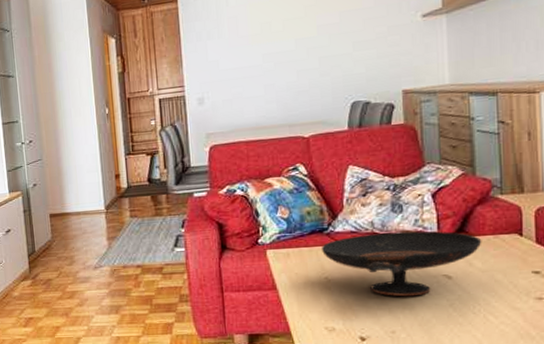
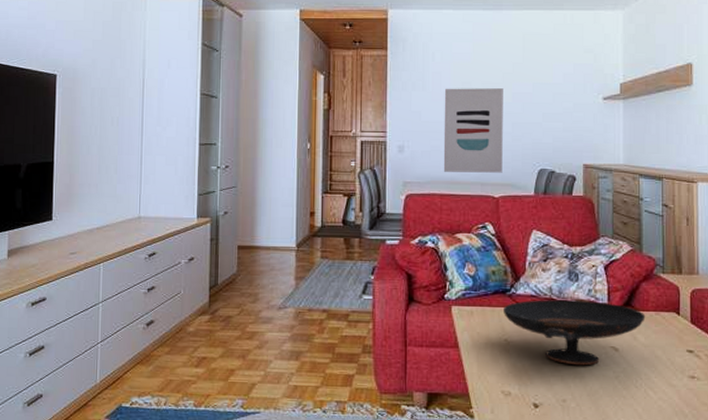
wall art: none [242,23,311,119] -> present [443,88,503,173]

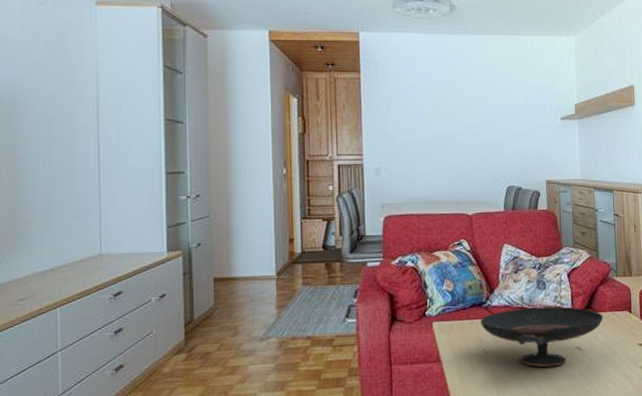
wall art: present [443,88,503,173] -> none [417,110,475,192]

